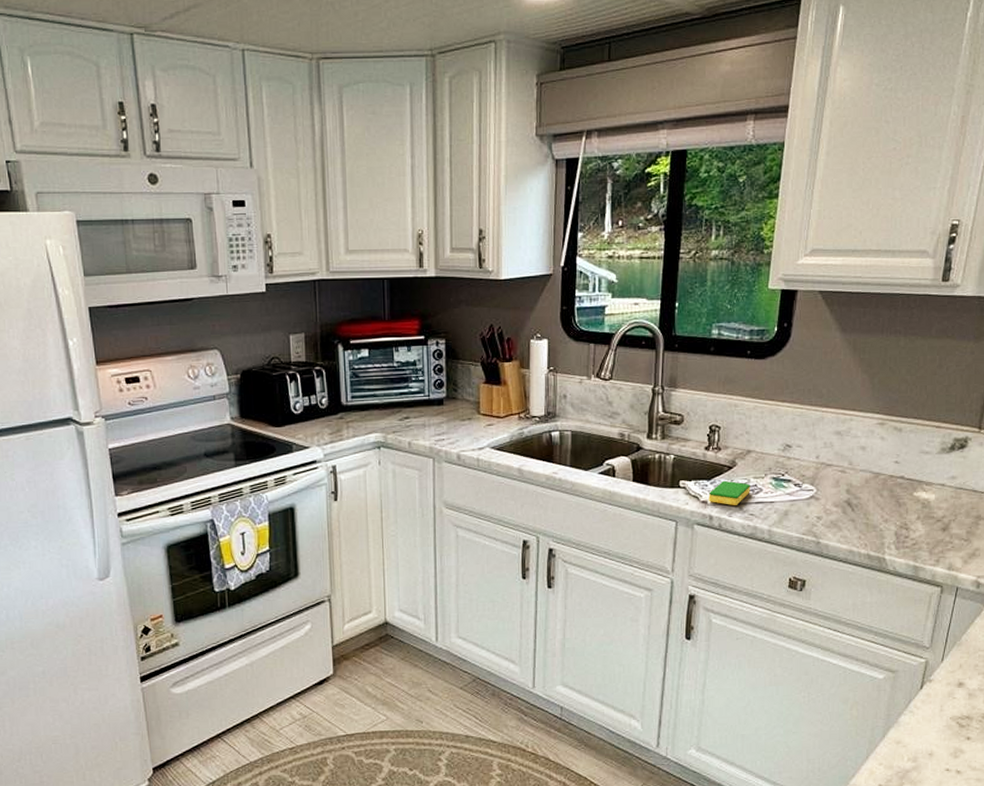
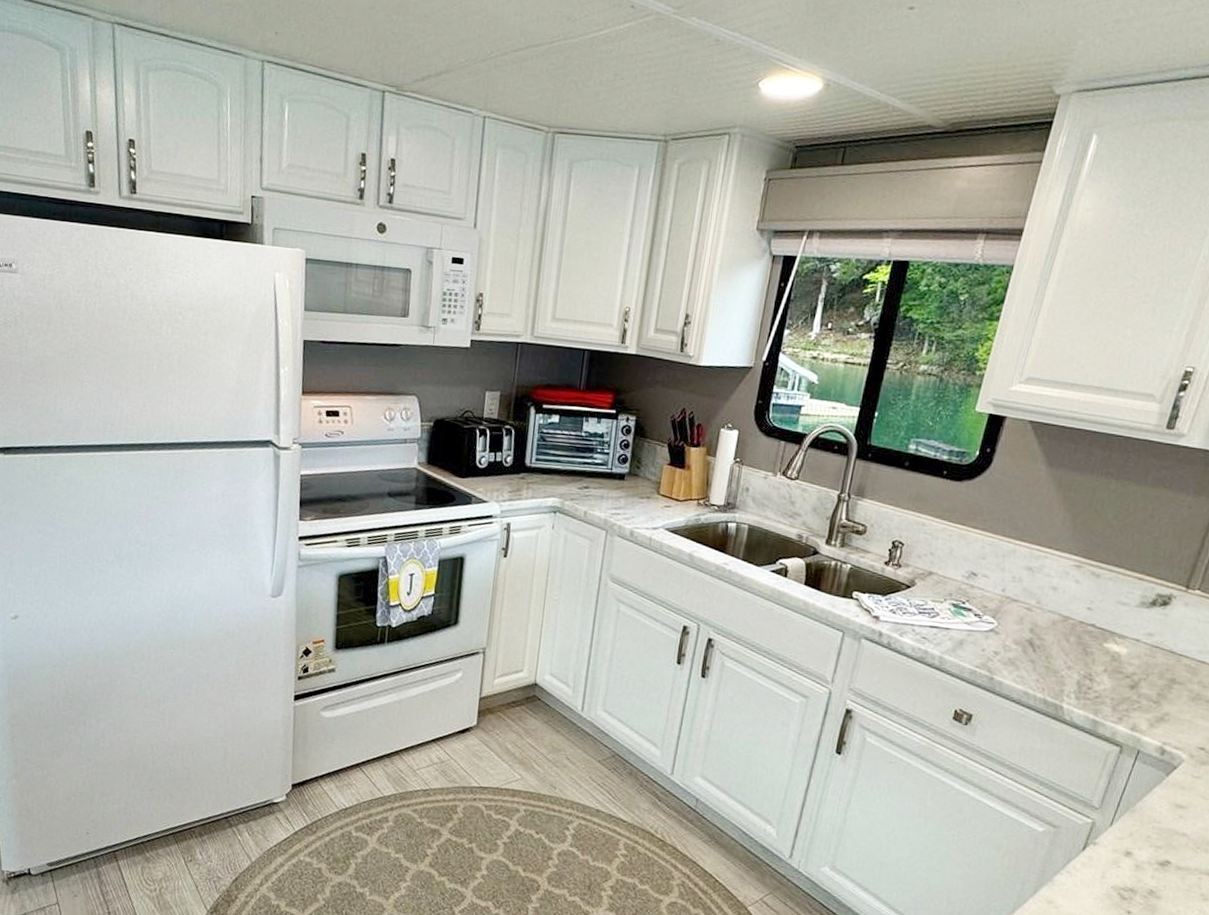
dish sponge: present [708,480,750,505] -> none [880,598,927,626]

